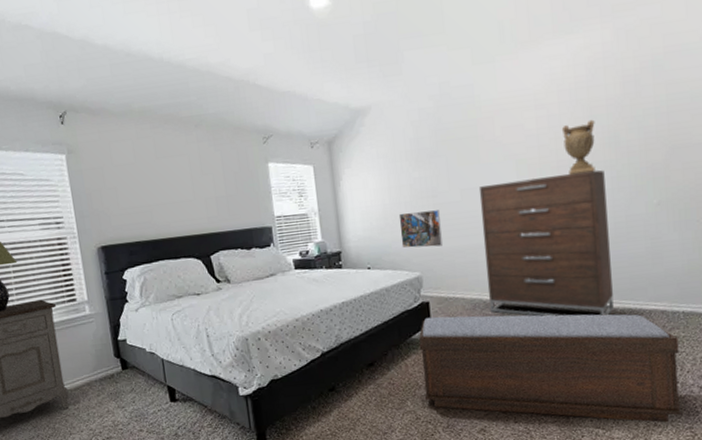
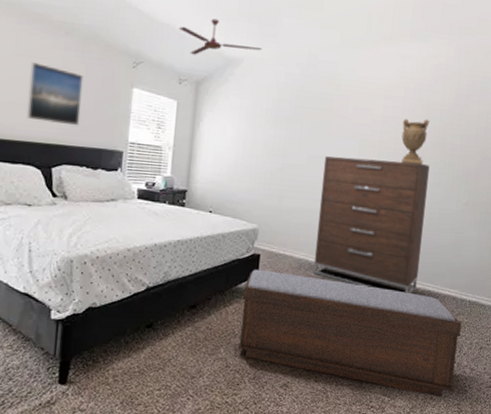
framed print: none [171,160,226,215] -> present [26,62,84,126]
ceiling fan: none [299,73,389,116] -> present [178,18,262,55]
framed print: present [398,210,442,249] -> none [245,165,286,204]

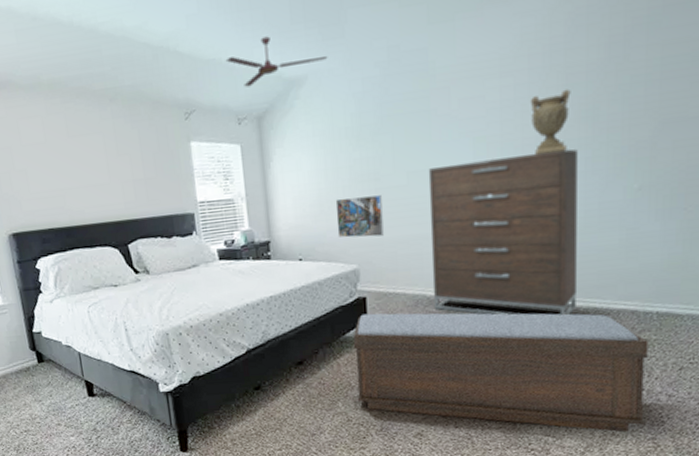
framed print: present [26,62,84,126] -> none [84,139,145,200]
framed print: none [245,165,286,204] -> present [335,195,384,238]

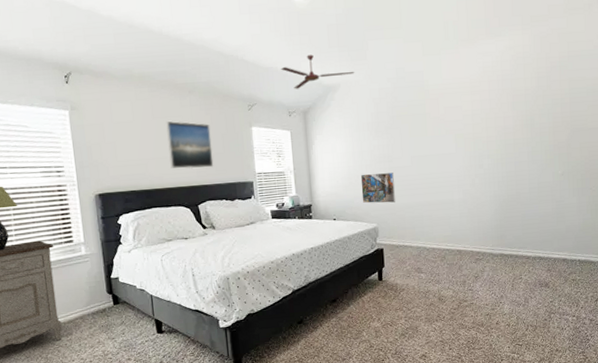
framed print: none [84,139,145,200] -> present [166,121,214,169]
bench: present [354,313,649,433] -> none [374,260,577,349]
dresser: present [428,148,578,316] -> none [425,145,528,263]
decorative urn: present [530,88,571,154] -> none [491,105,516,148]

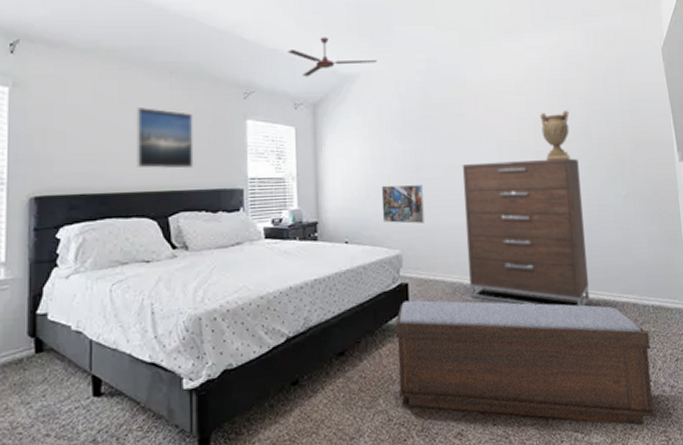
bench: none [374,260,577,349] -> present [396,300,657,426]
dresser: none [425,145,528,263] -> present [462,158,590,307]
decorative urn: none [491,105,516,148] -> present [539,110,570,160]

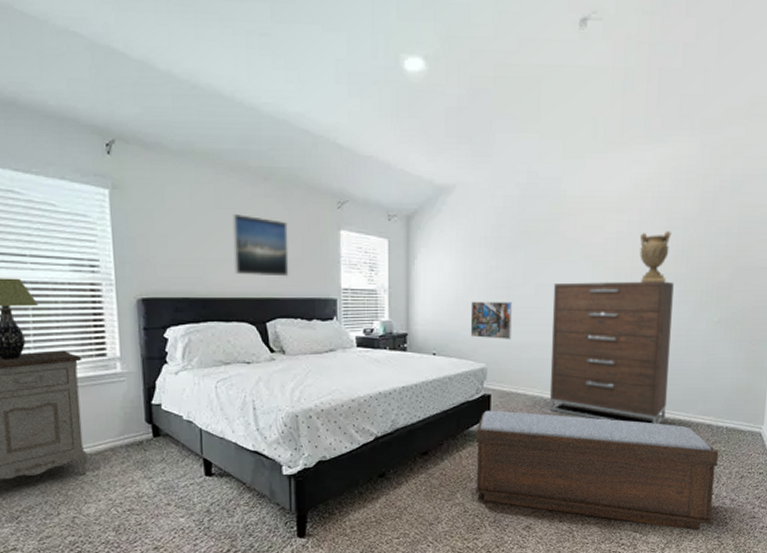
ceiling fan: present [287,37,378,77] -> none [382,144,476,187]

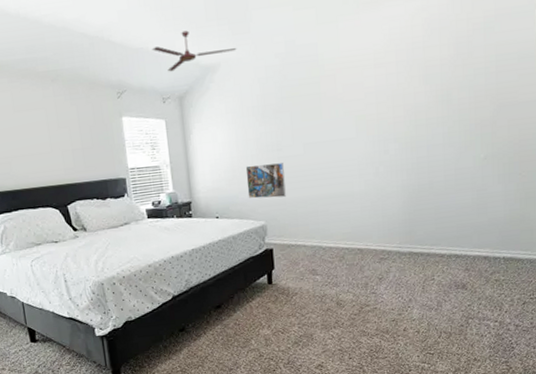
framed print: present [232,214,289,277] -> none [28,114,82,167]
ceiling fan: none [382,144,476,187] -> present [151,30,237,72]
bench: present [474,410,719,531] -> none [263,259,500,358]
dresser: present [549,281,674,425] -> none [320,126,441,263]
decorative urn: present [639,230,672,282] -> none [398,78,430,130]

